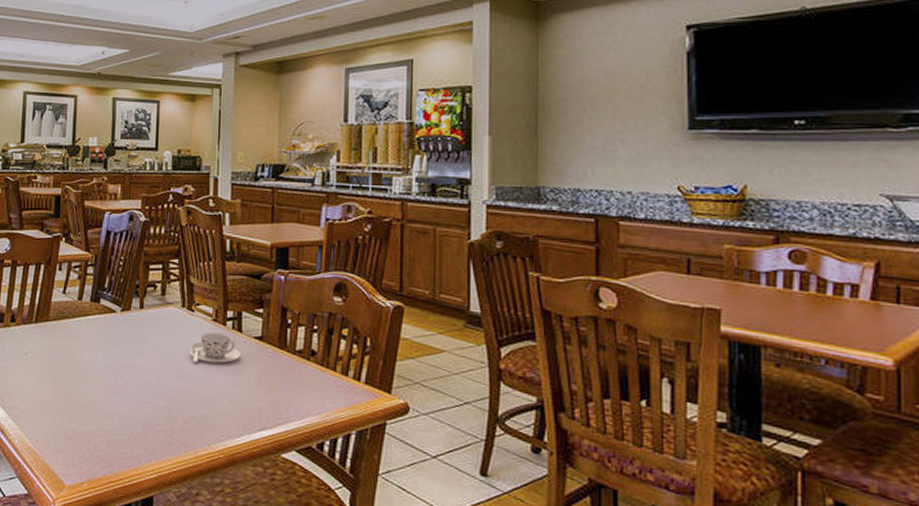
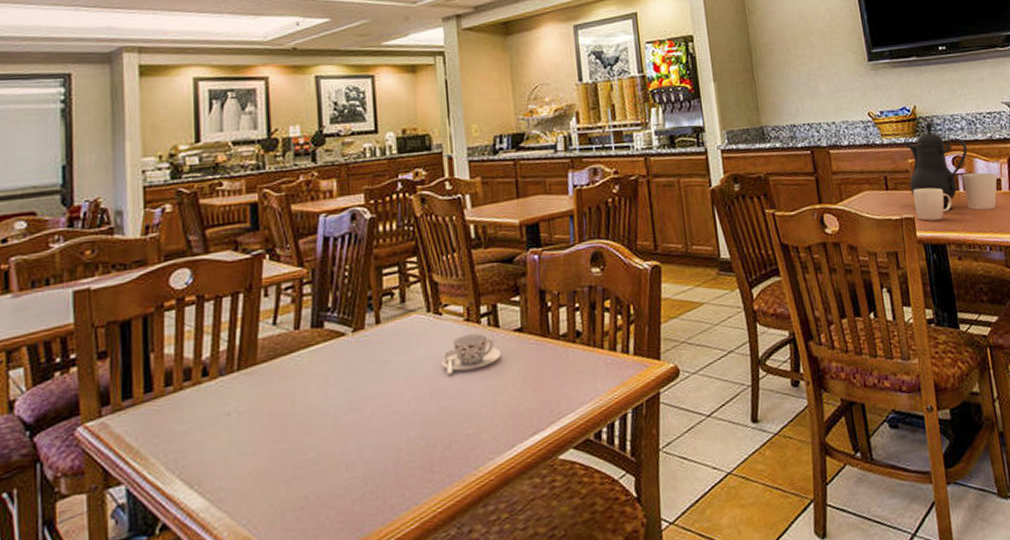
coffeepot: none [721,207,815,311] -> present [904,123,968,212]
mug: none [723,279,779,318] -> present [912,187,952,221]
dixie cup: none [800,272,854,319] -> present [962,172,998,211]

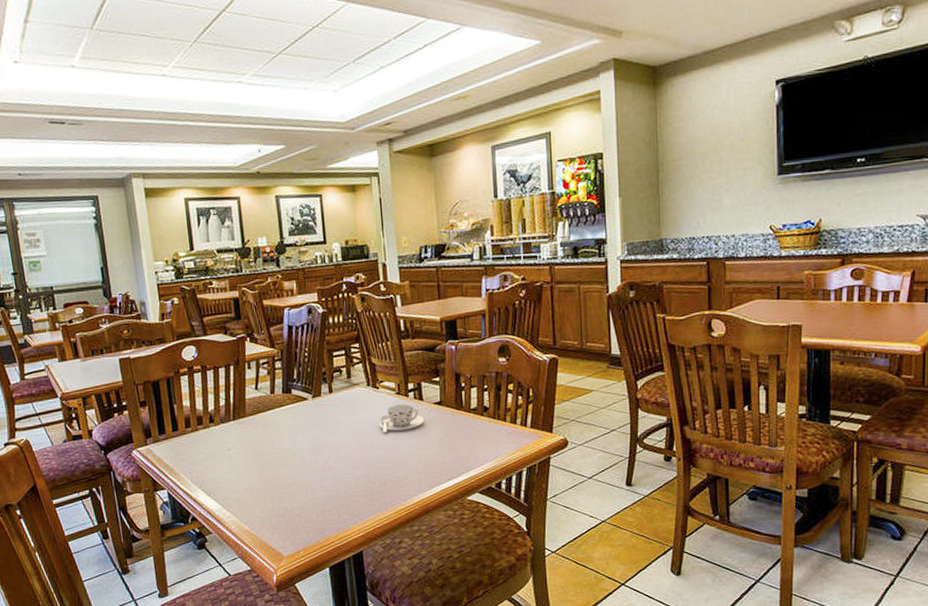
coffeepot: present [904,123,968,212] -> none [802,236,870,320]
mug: present [912,187,952,221] -> none [803,298,844,329]
dixie cup: present [962,172,998,211] -> none [858,284,897,321]

